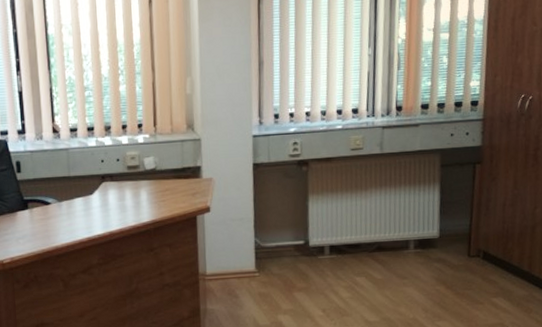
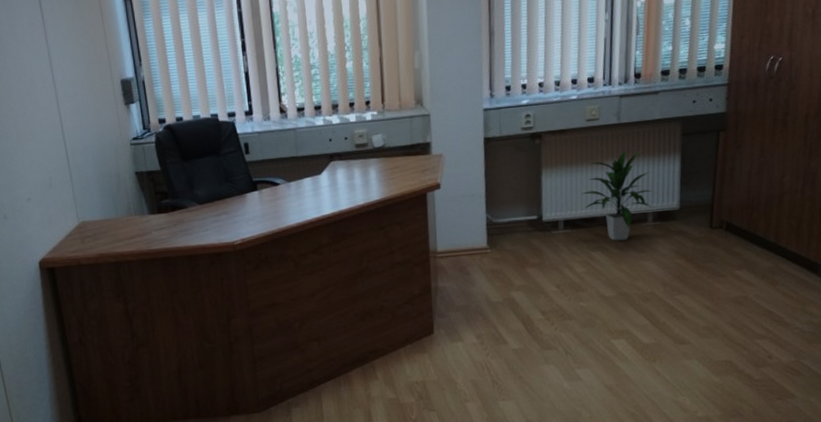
indoor plant: none [346,178,414,267] -> present [581,149,653,241]

